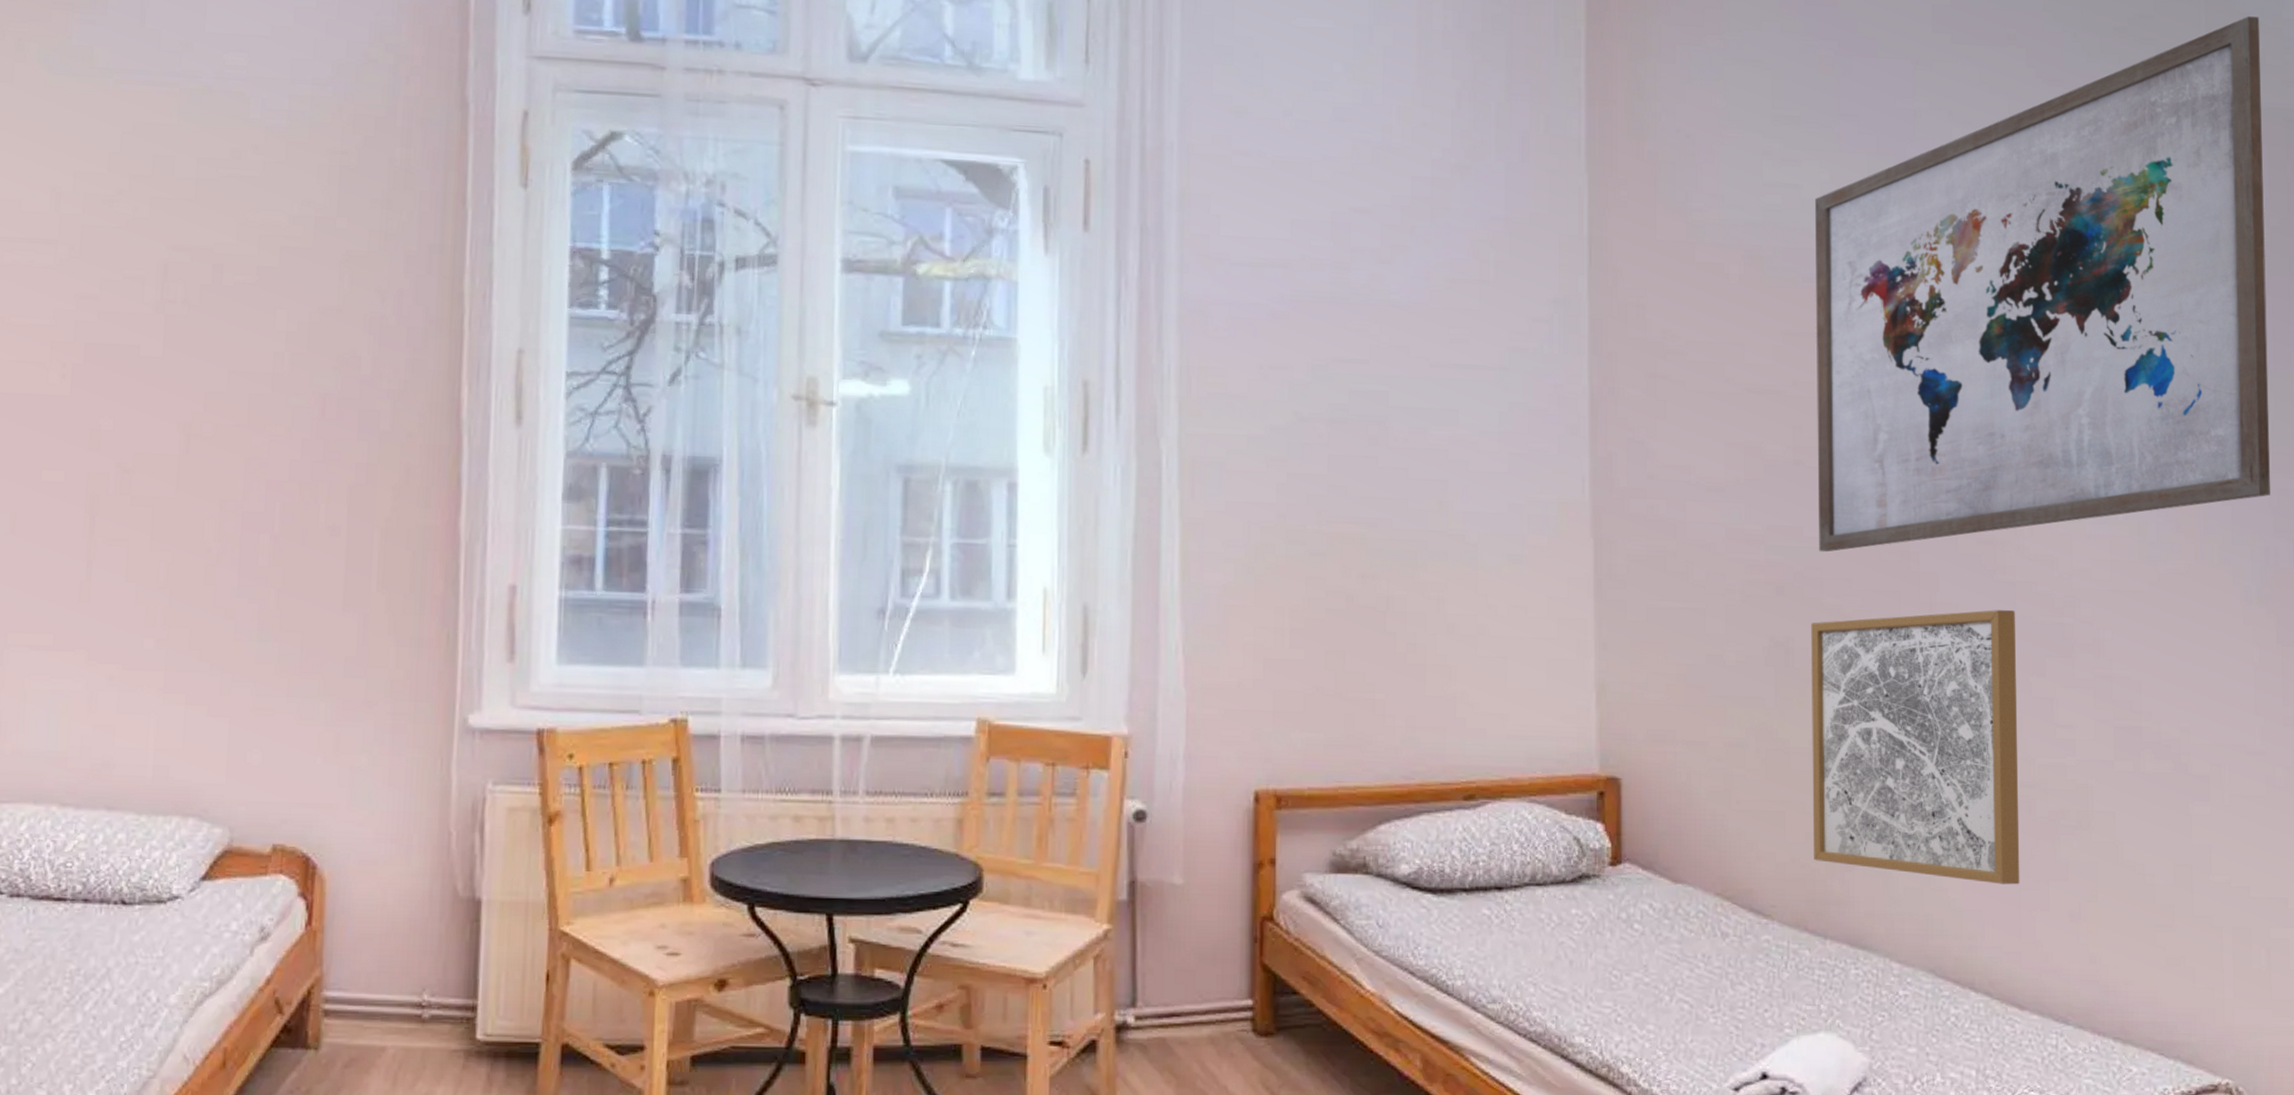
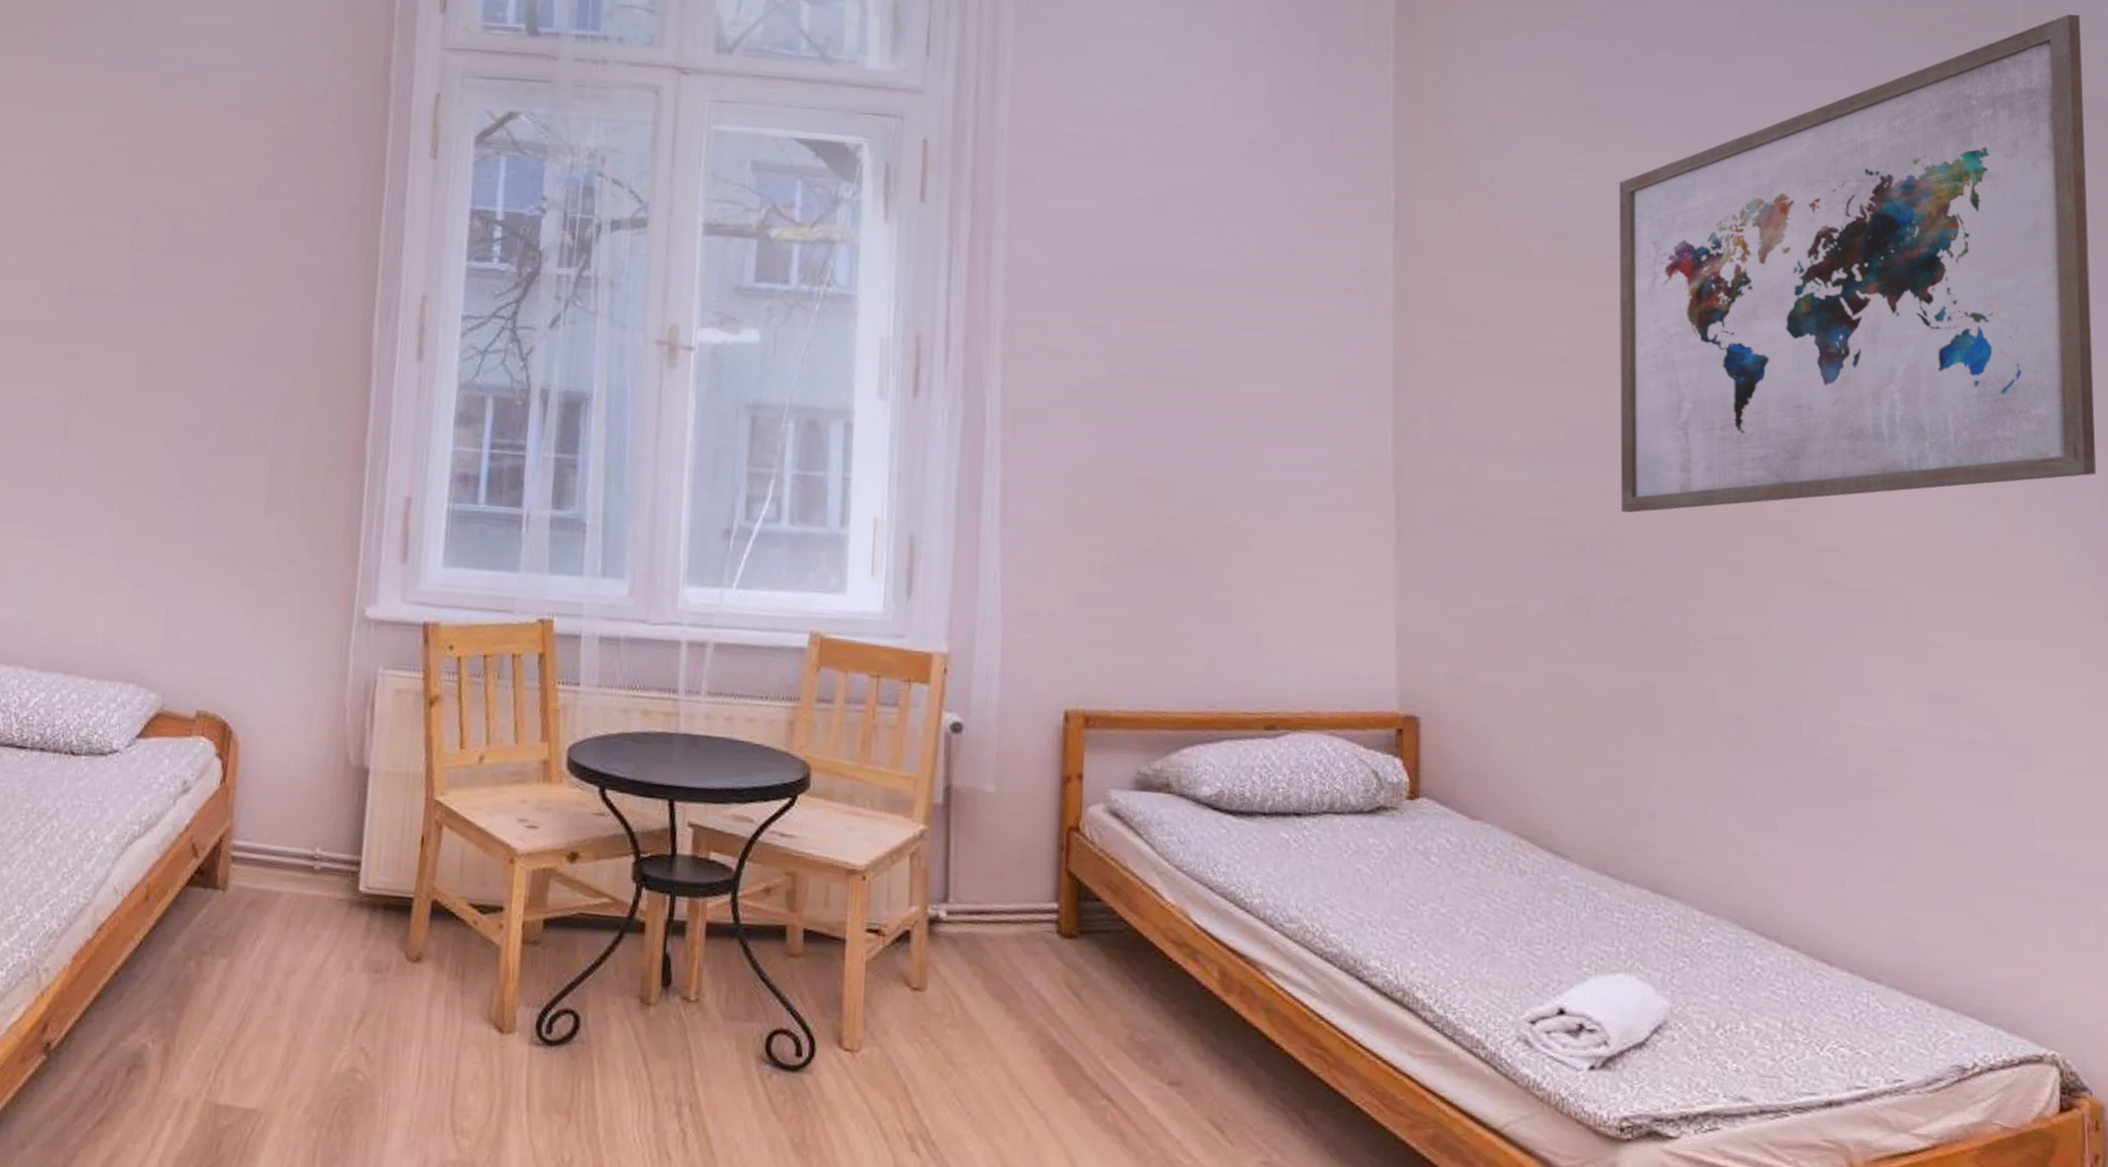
wall art: present [1811,610,2020,885] -> none [1613,574,1829,843]

